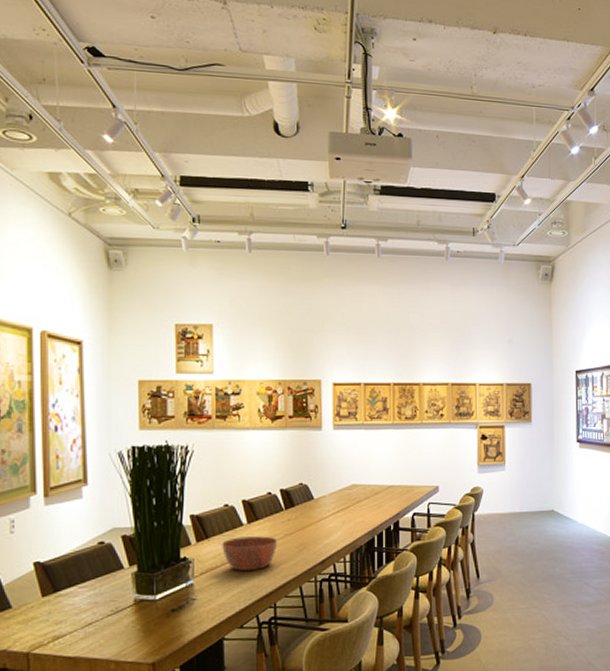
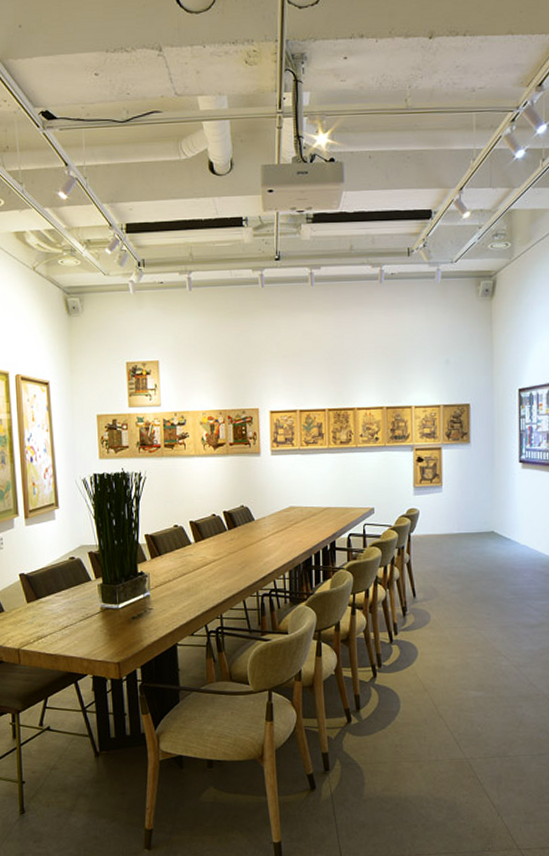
bowl: present [222,536,278,571] -> none [173,554,223,585]

